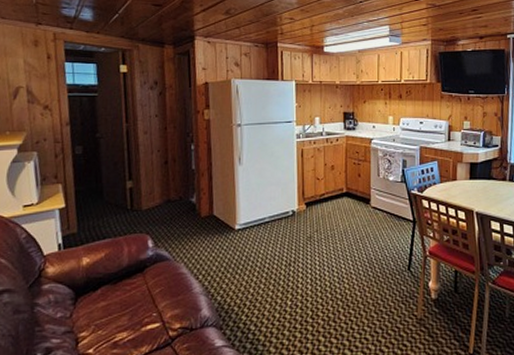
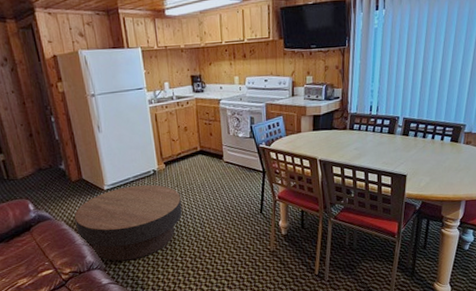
coffee table: none [196,226,319,318] -> present [74,184,182,261]

